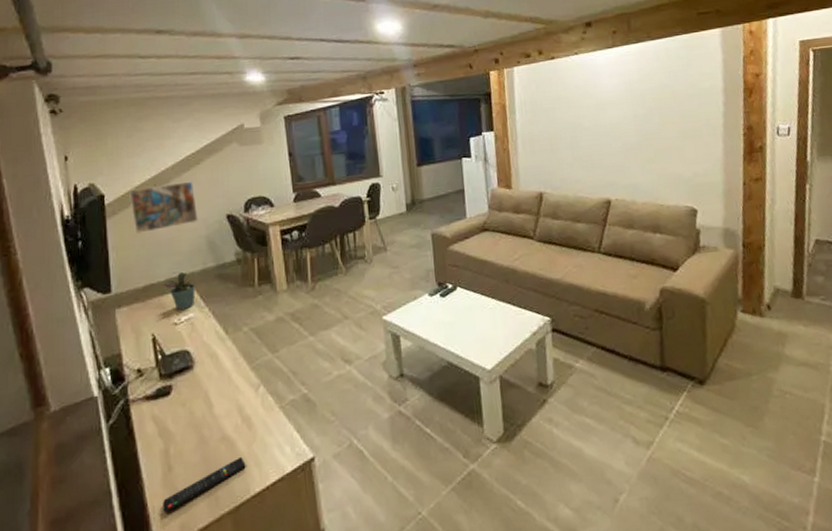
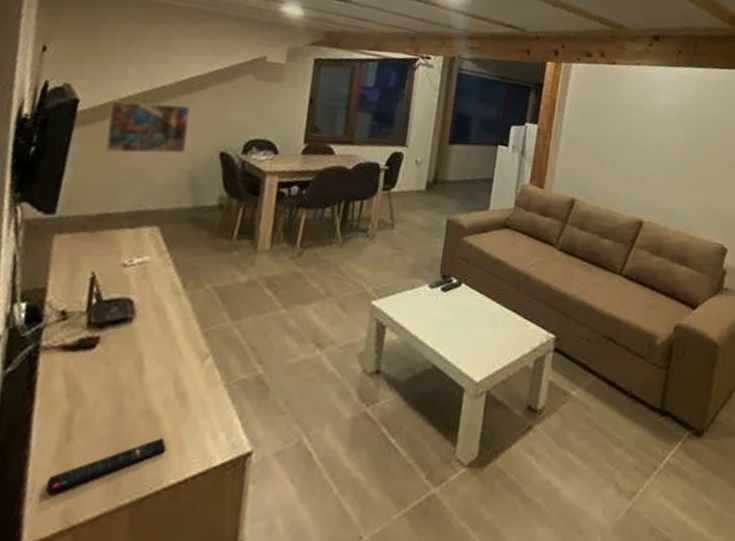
potted plant: present [164,271,197,311] -> none [123,206,165,252]

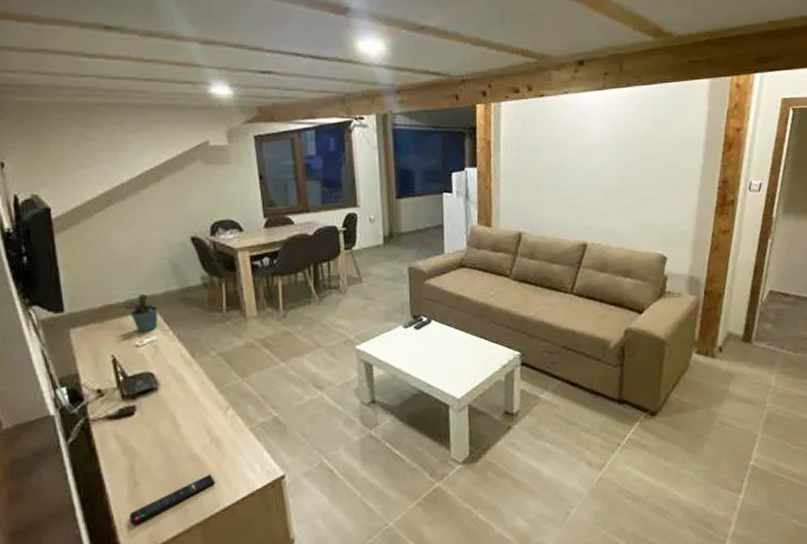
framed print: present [105,100,190,154] -> none [79,199,160,253]
potted plant: none [123,206,165,252] -> present [123,293,160,333]

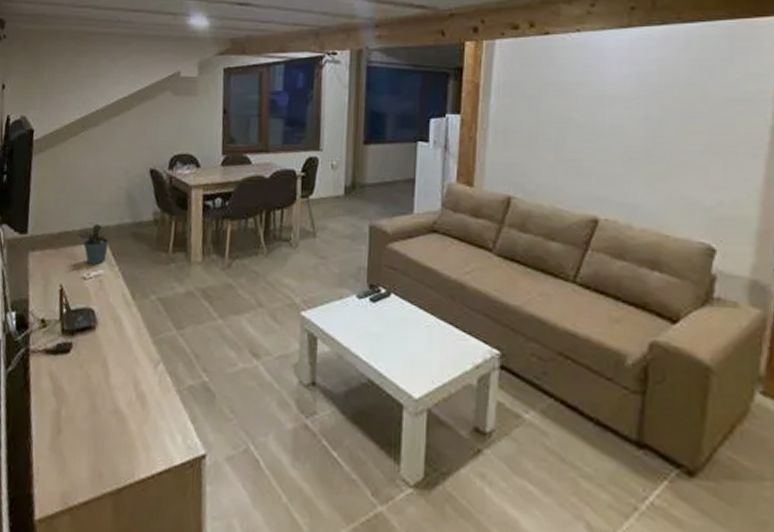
remote control: present [129,473,215,525] -> none [47,435,134,478]

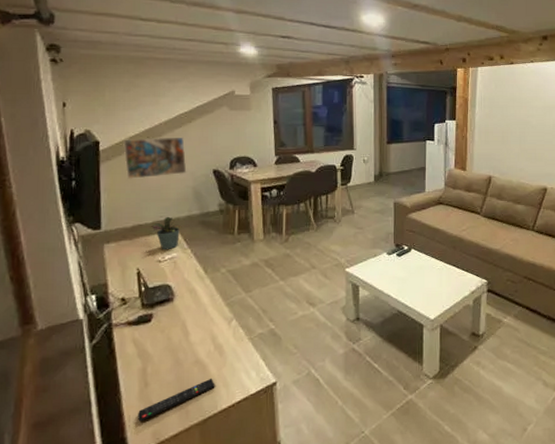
remote control: none [47,435,134,478] -> present [138,378,215,422]
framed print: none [57,127,122,177] -> present [123,137,187,180]

